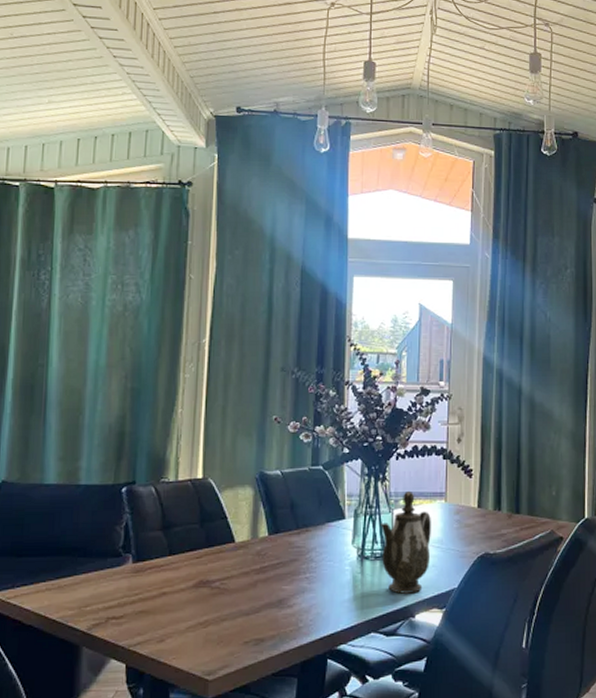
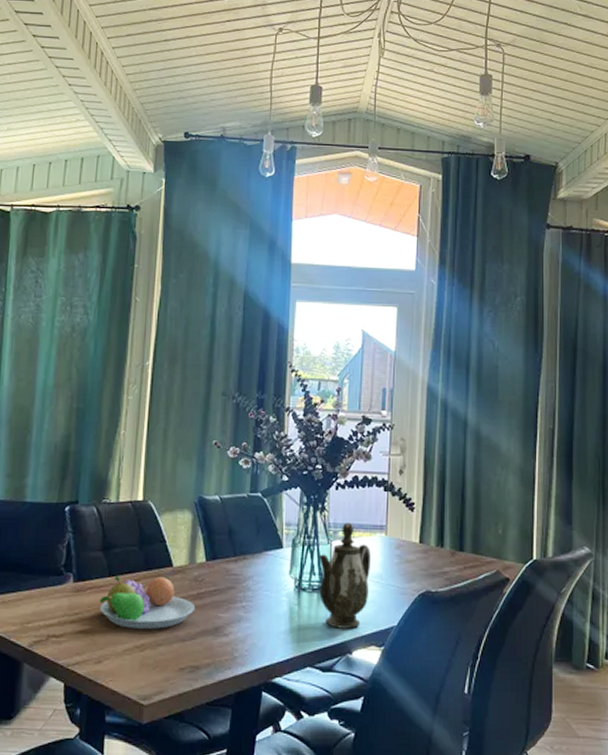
fruit bowl: none [160,552,259,607] -> present [99,576,196,630]

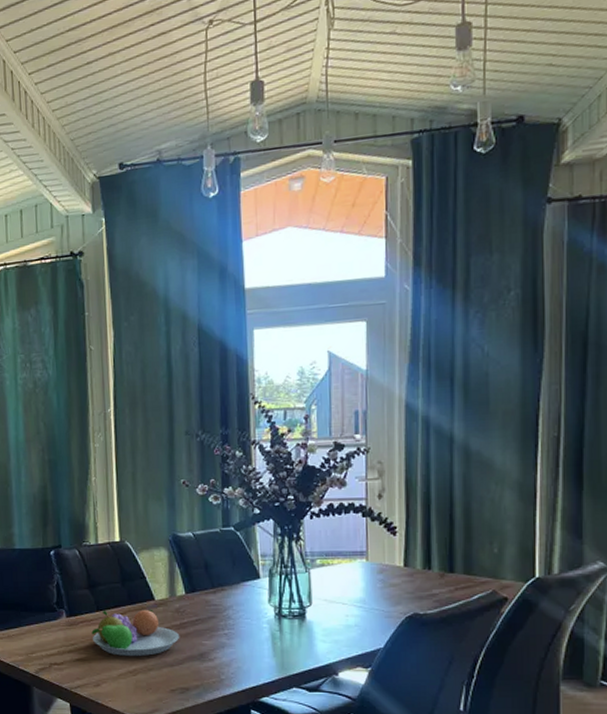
teapot: present [319,522,371,629] -> none [297,550,352,652]

